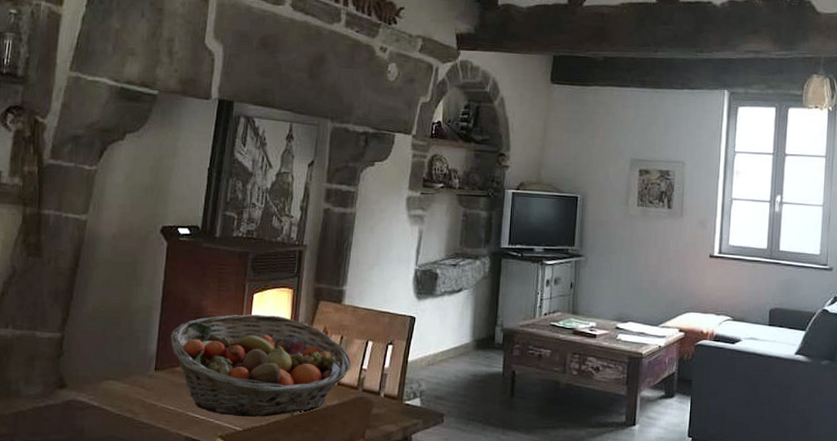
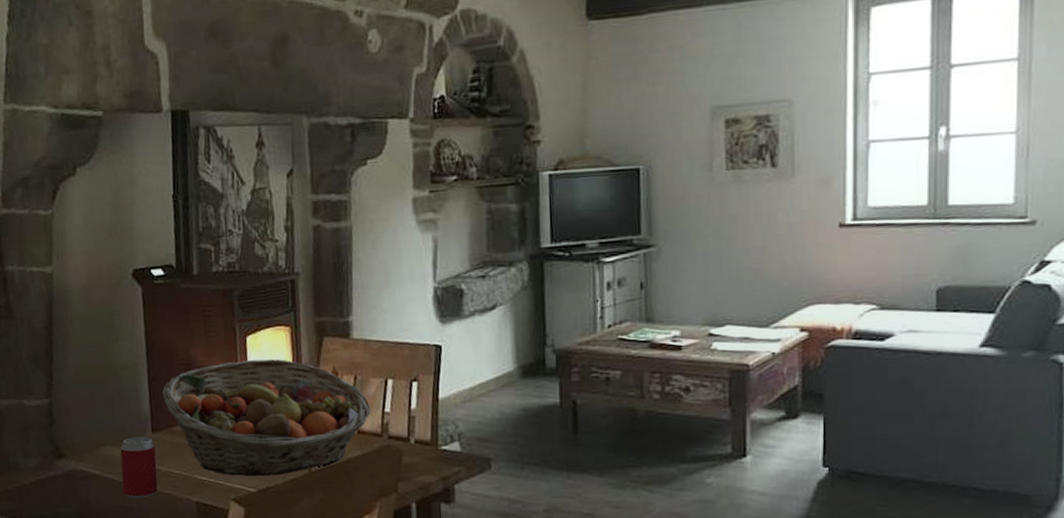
beverage can: none [117,373,155,431] -> present [120,436,158,499]

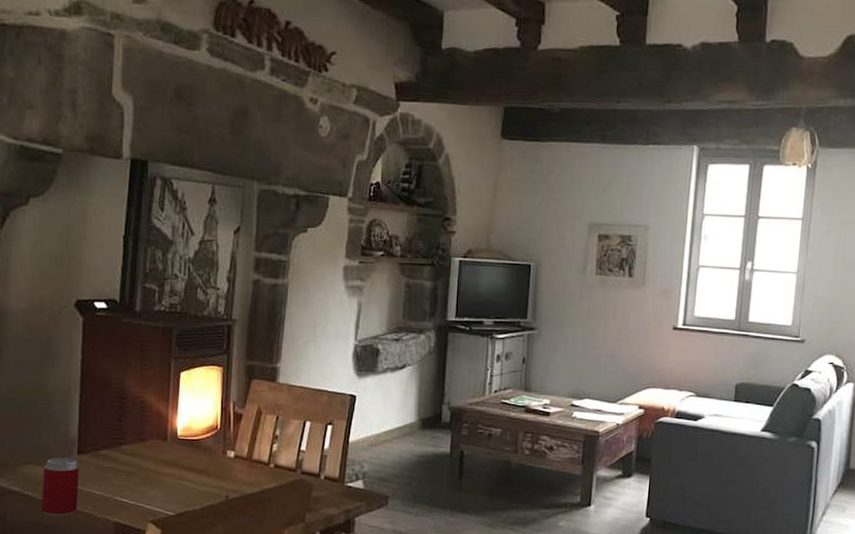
fruit basket: present [162,359,371,477] -> none [93,394,288,502]

